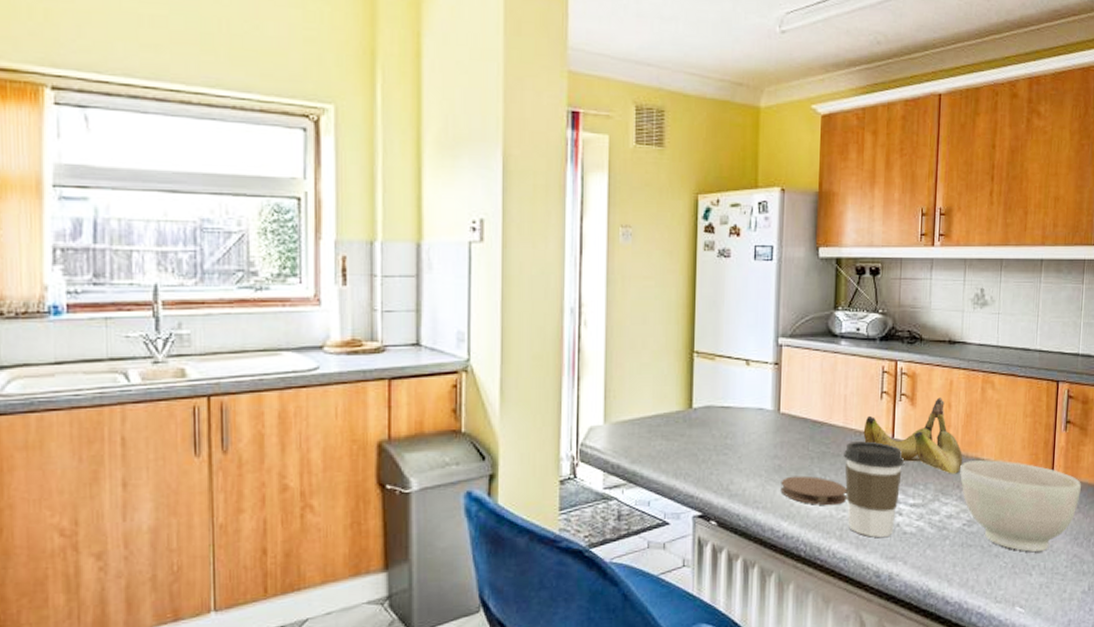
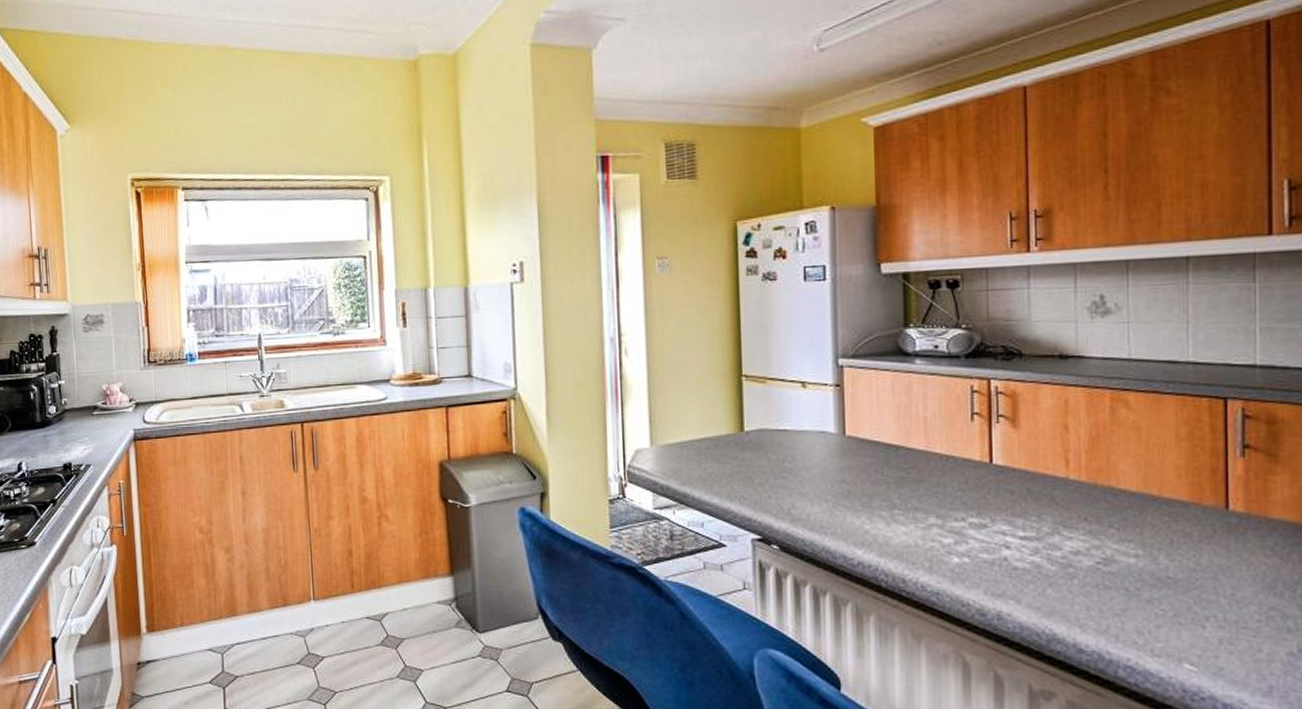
coaster: present [780,475,848,506] -> none [851,502,936,535]
coffee cup: present [844,441,904,538] -> none [928,466,1007,573]
banana: present [863,397,963,474] -> none [951,418,1091,505]
bowl: present [960,460,1081,552] -> none [1087,490,1274,599]

